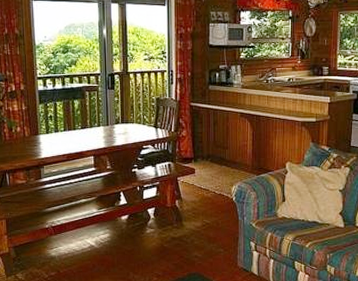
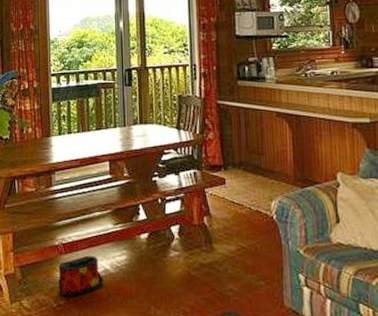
bag: none [49,235,89,269] -> present [58,255,104,297]

